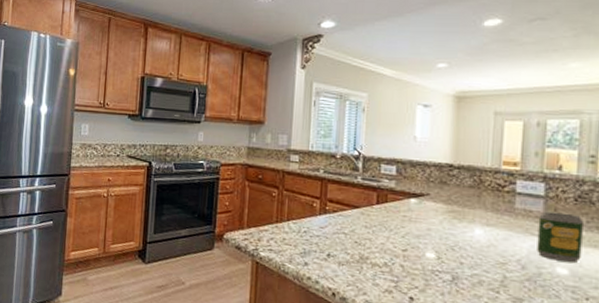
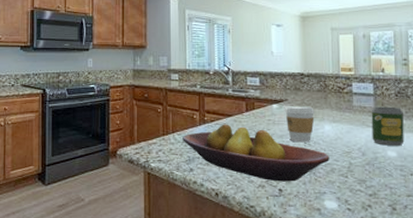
fruit bowl: none [298,216,478,291] -> present [182,124,329,182]
coffee cup: none [425,202,463,247] -> present [285,106,315,143]

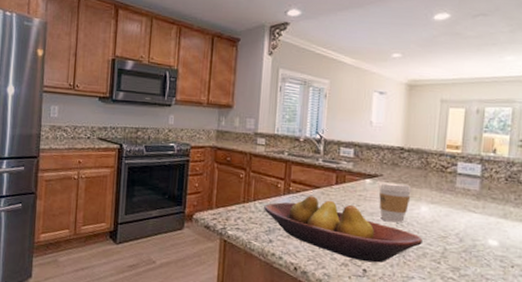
soda can: present [371,106,404,146] -> none [472,190,512,235]

